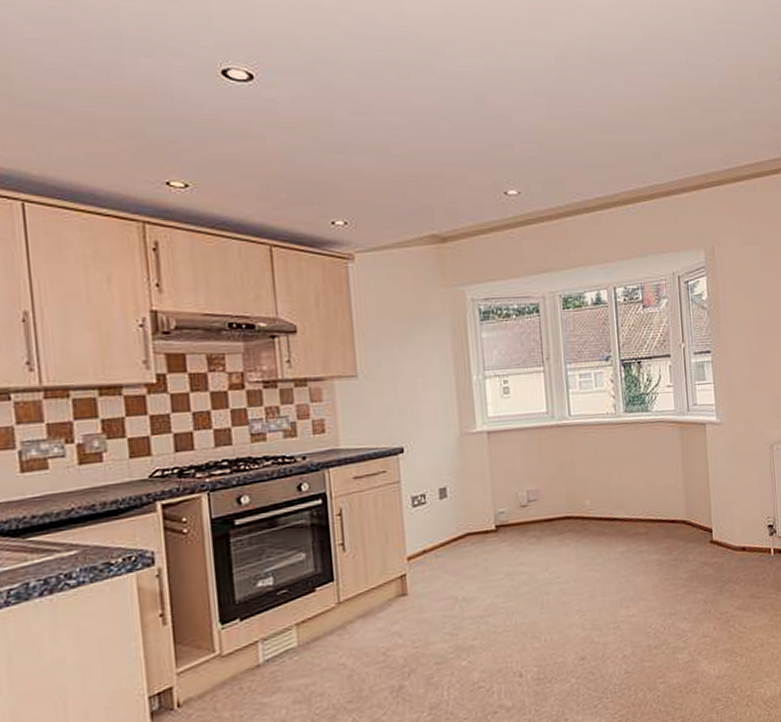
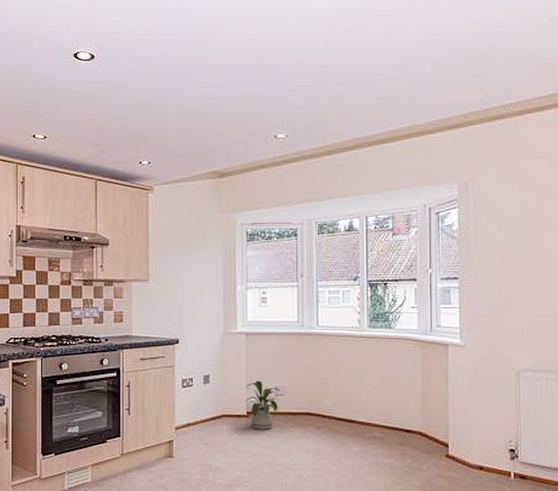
house plant: none [493,486,534,545] -> present [245,381,281,430]

